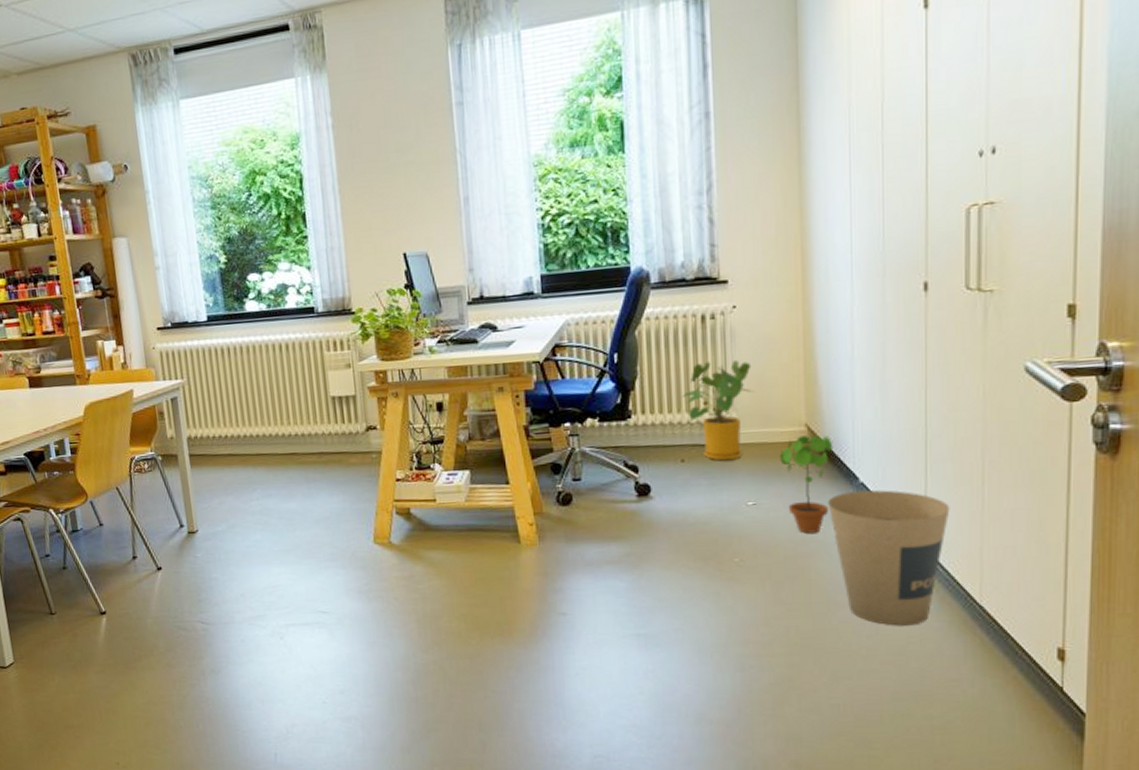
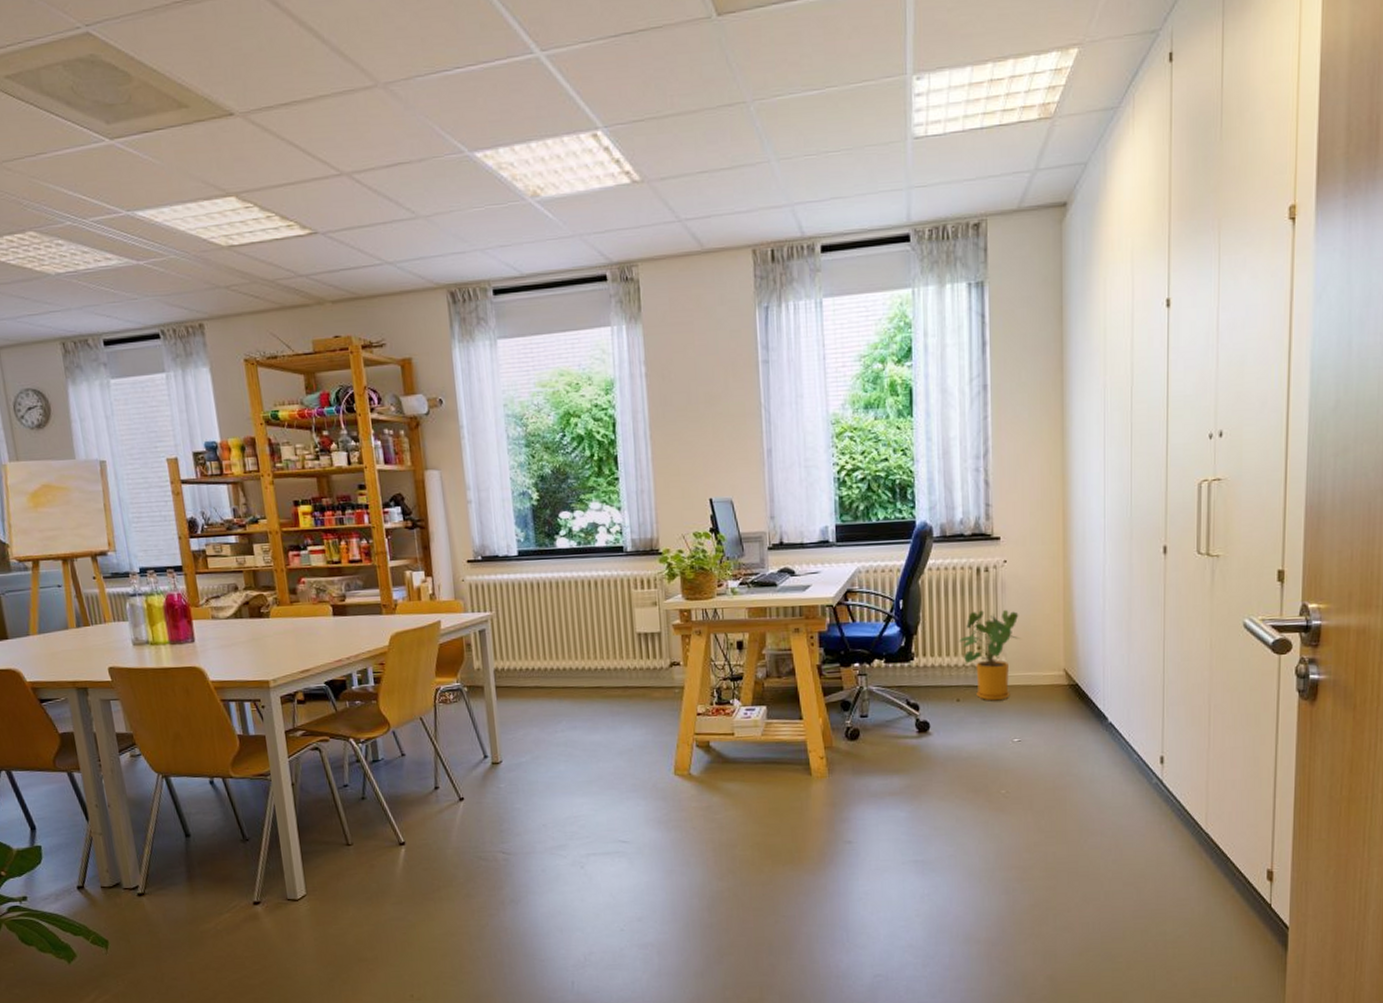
potted plant: present [780,434,834,533] -> none [1042,678,1087,768]
trash can: present [828,490,950,626] -> none [1082,729,1183,851]

